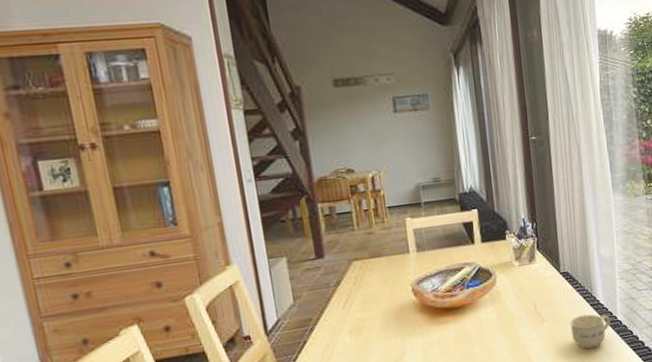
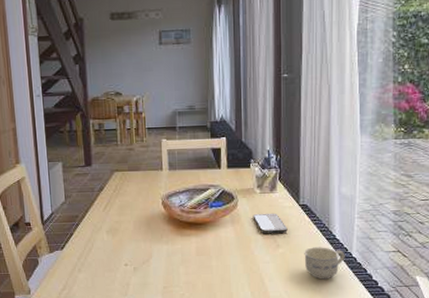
smartphone: none [513,285,551,309] -> present [253,213,288,233]

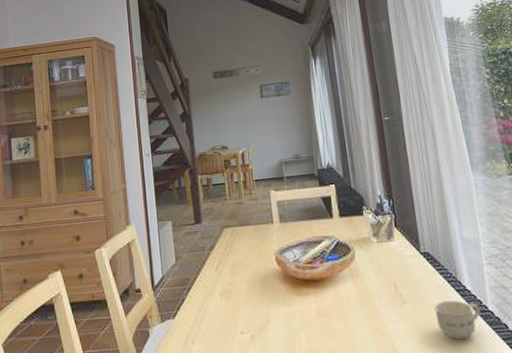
smartphone: present [253,213,288,233] -> none [372,263,413,288]

